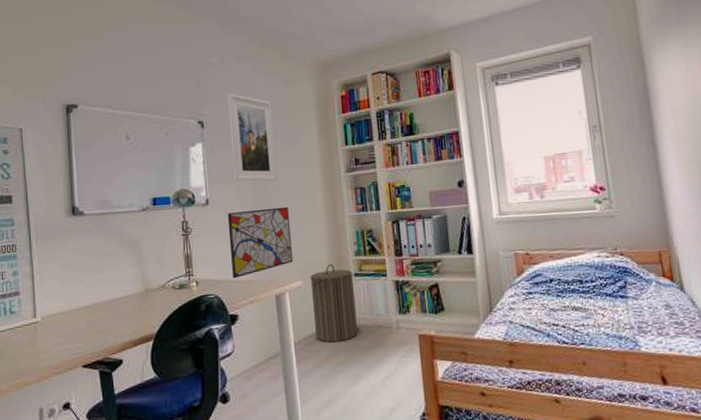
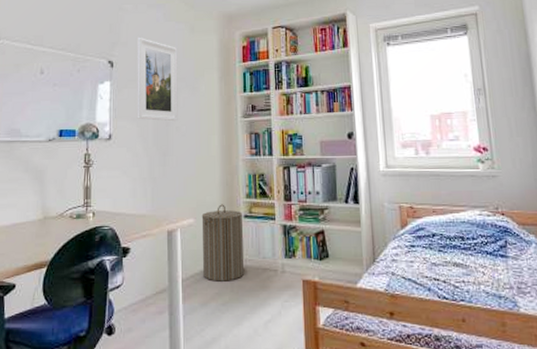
wall art: present [227,206,294,279] -> none [127,146,187,213]

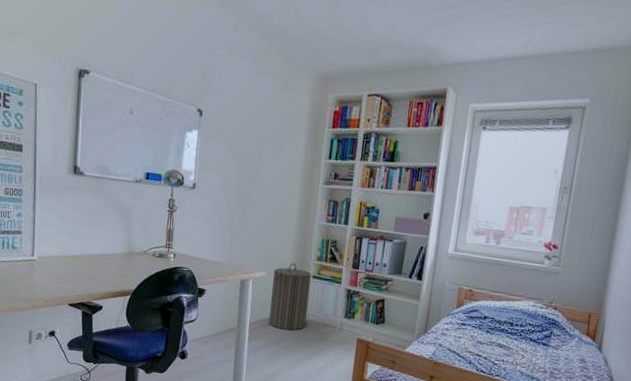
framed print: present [137,37,178,122] -> none [221,87,268,179]

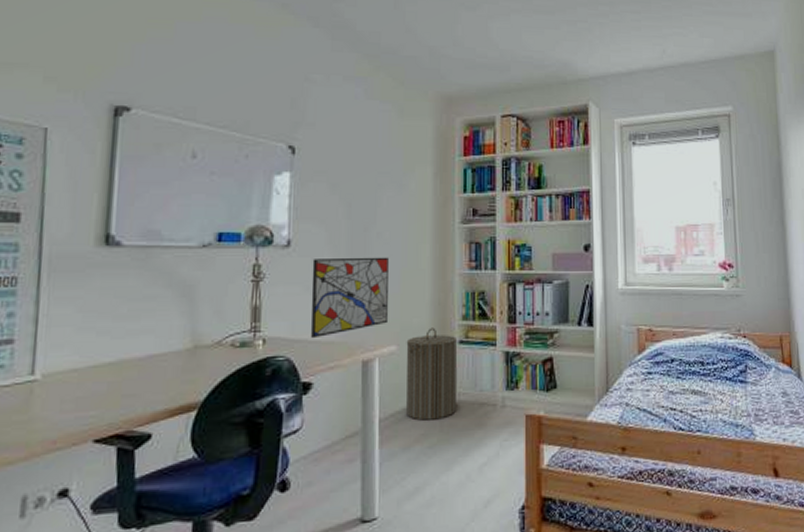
wall art: none [206,200,266,259] -> present [311,257,389,339]

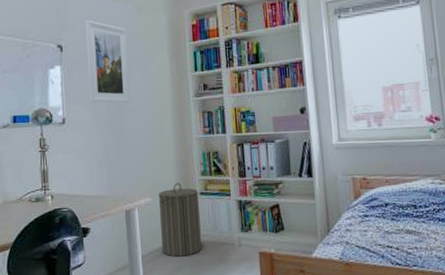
wall art: present [311,257,389,339] -> none [82,127,143,194]
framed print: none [325,117,382,226] -> present [85,19,131,103]

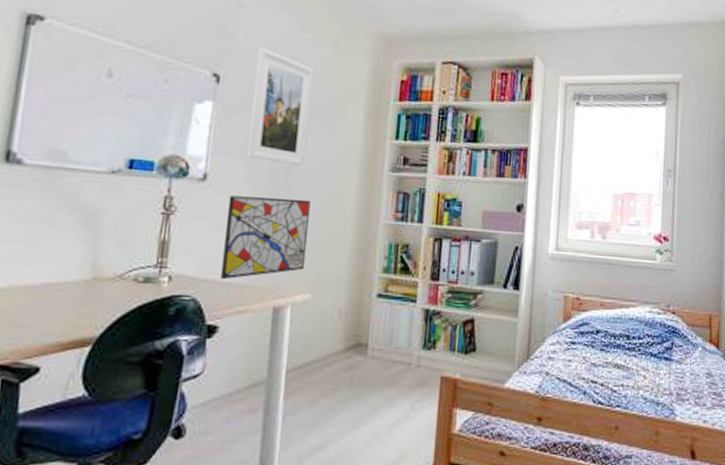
wall art: none [82,127,143,194] -> present [221,195,311,280]
laundry hamper: present [158,182,202,257] -> none [316,278,375,375]

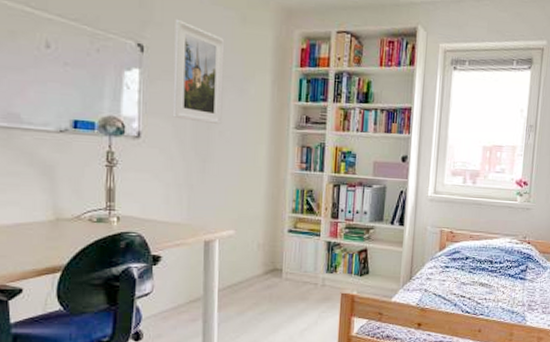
wall art: present [221,195,311,280] -> none [159,150,229,220]

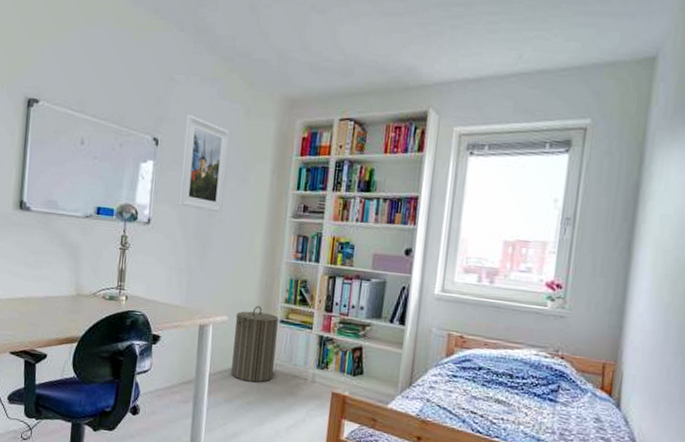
laundry hamper: none [241,217,286,293] -> present [231,305,278,383]

